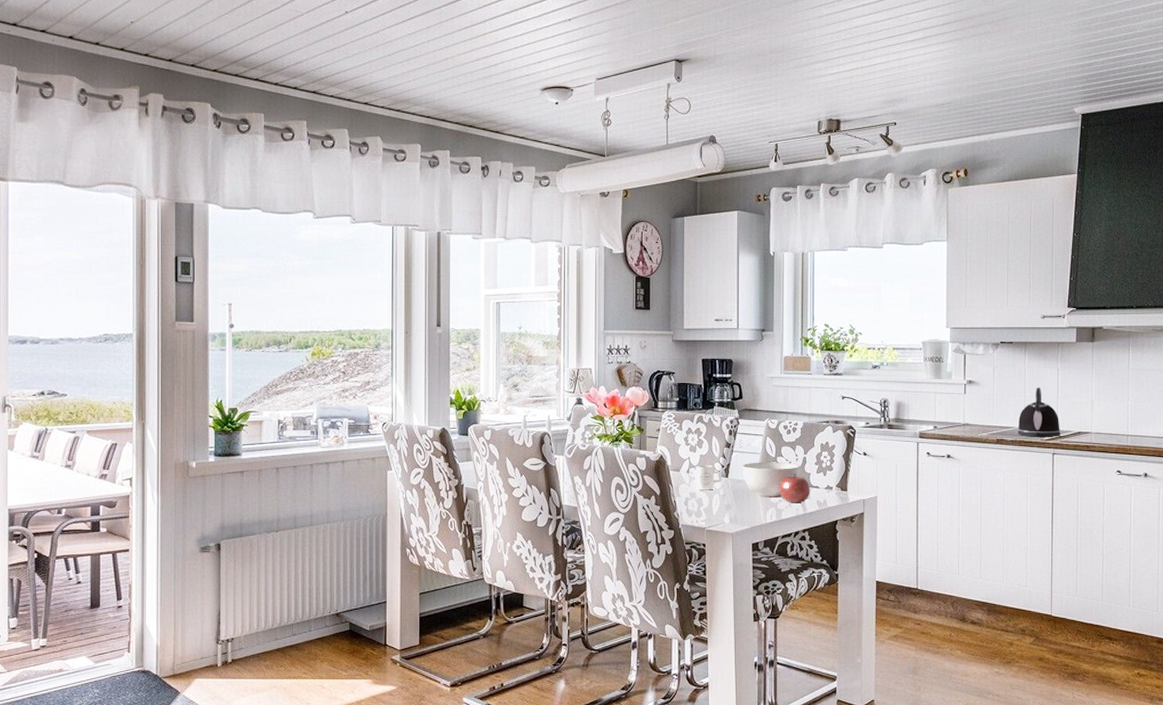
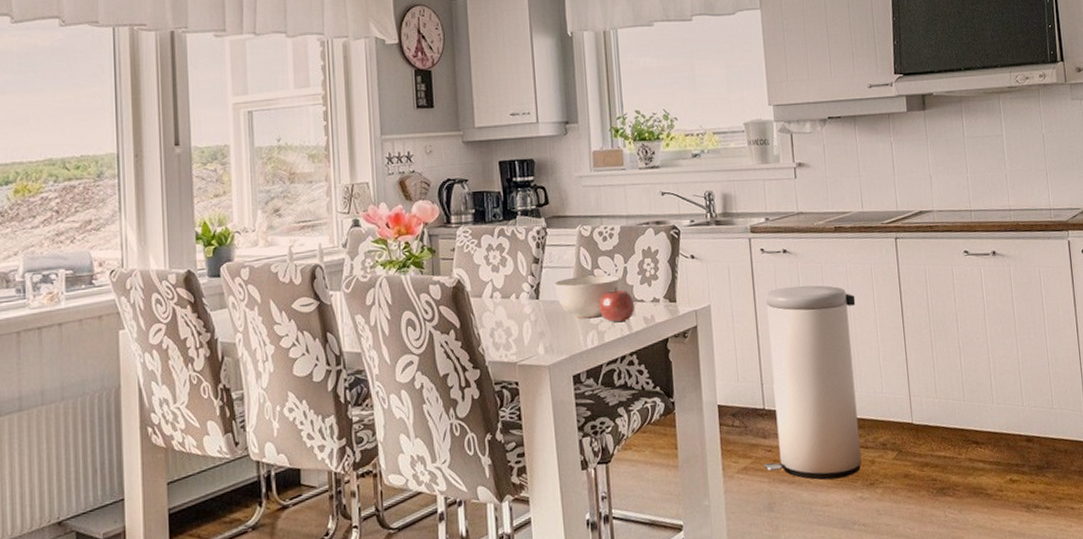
mug: present [695,465,722,490] -> none [499,286,533,318]
pedal bin: none [912,487,1010,654] -> present [763,285,862,480]
kettle: present [1017,387,1061,437] -> none [855,164,902,222]

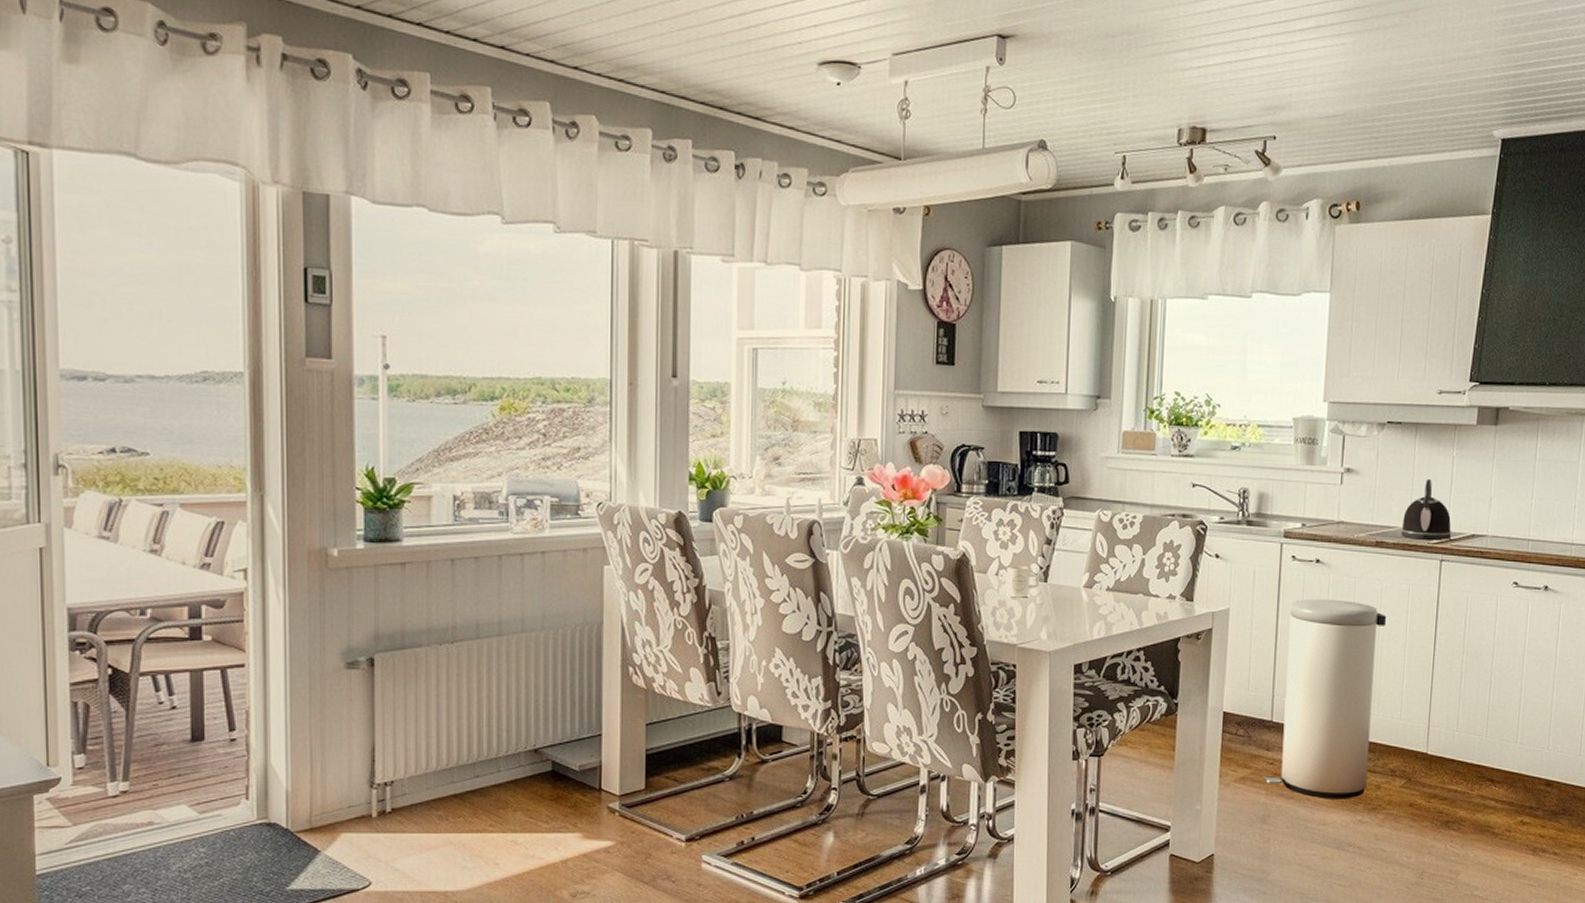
mug: none [499,286,533,318] -> present [1005,566,1040,598]
bowl: present [554,274,622,319] -> none [1065,563,1138,608]
fruit: present [598,287,635,323] -> none [1109,579,1149,616]
kettle: none [855,164,902,222] -> present [1401,478,1452,540]

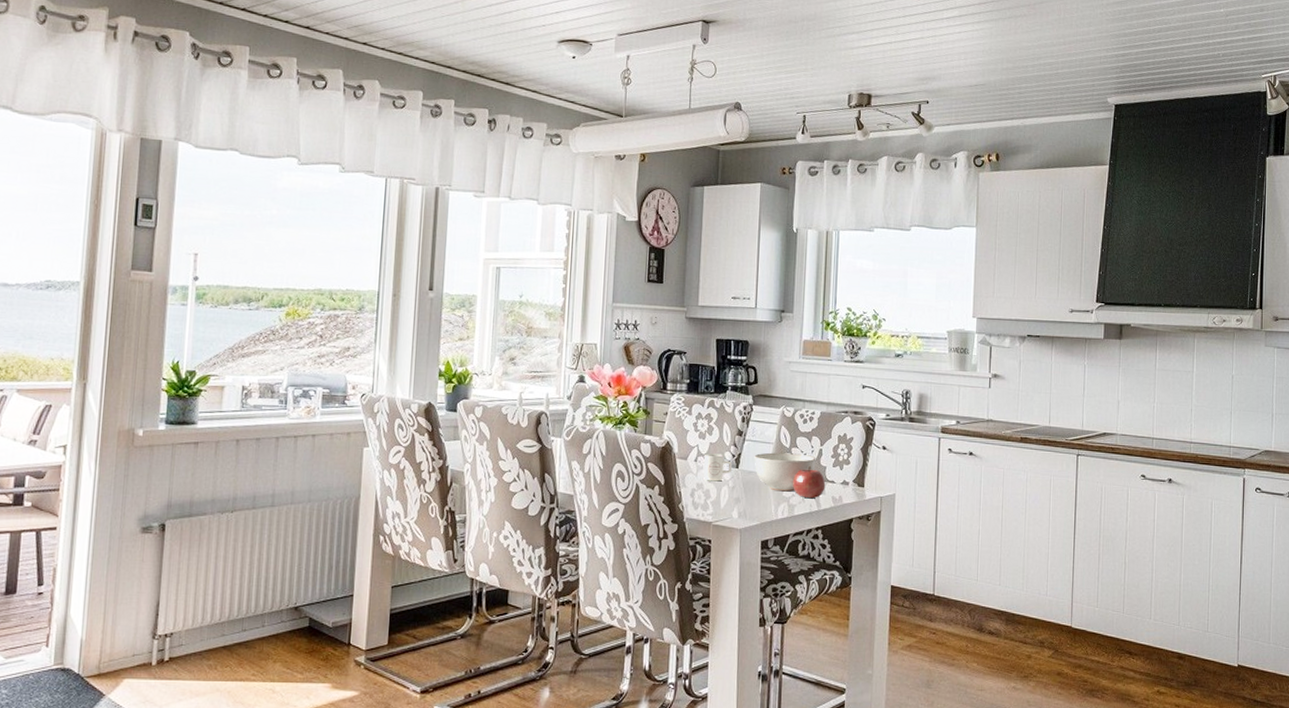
bowl: none [1065,563,1138,608] -> present [754,452,816,492]
fruit: none [1109,579,1149,616] -> present [792,466,826,499]
pedal bin: present [1263,598,1387,799] -> none [927,486,1032,667]
kettle: present [1401,478,1452,540] -> none [1042,384,1086,437]

